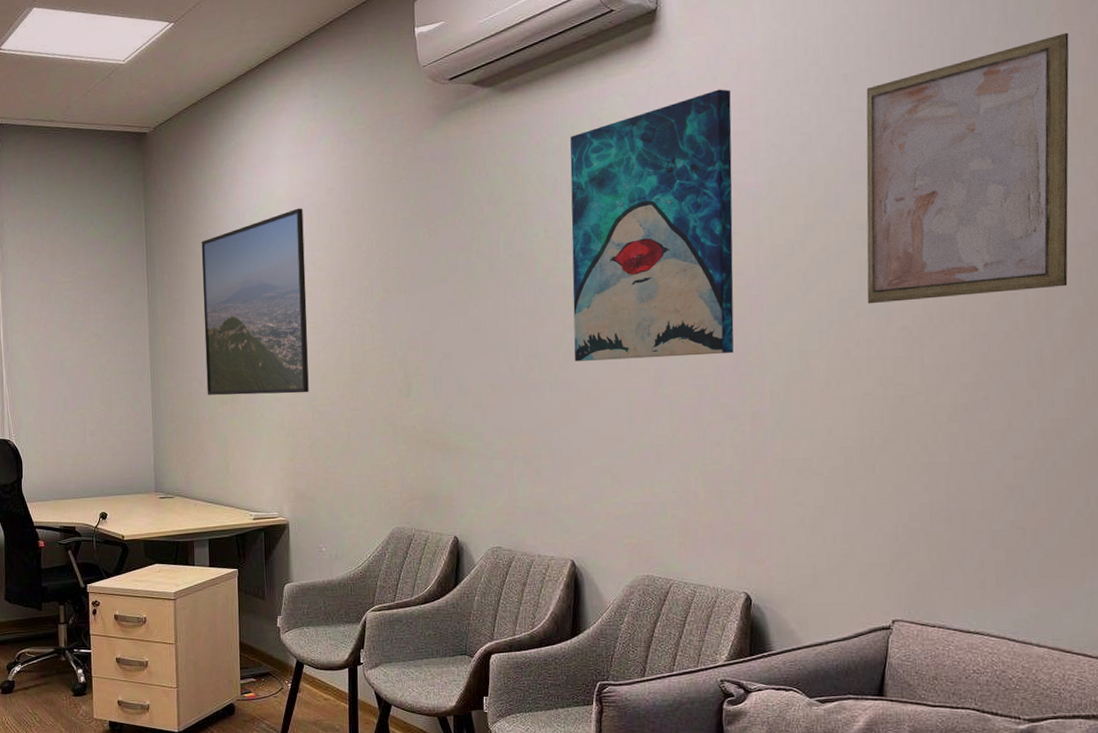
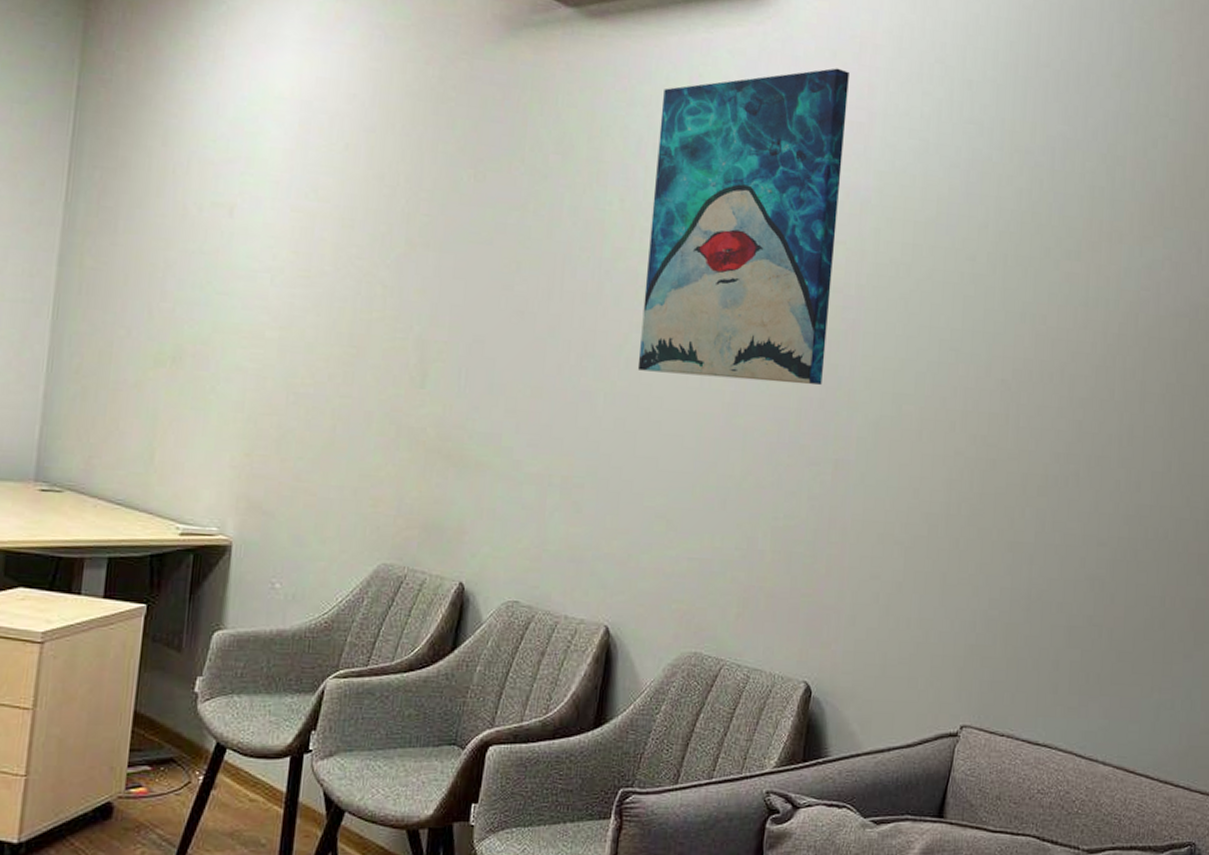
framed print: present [201,208,309,396] -> none [136,112,311,365]
wall art: present [866,32,1069,304] -> none [968,83,1185,358]

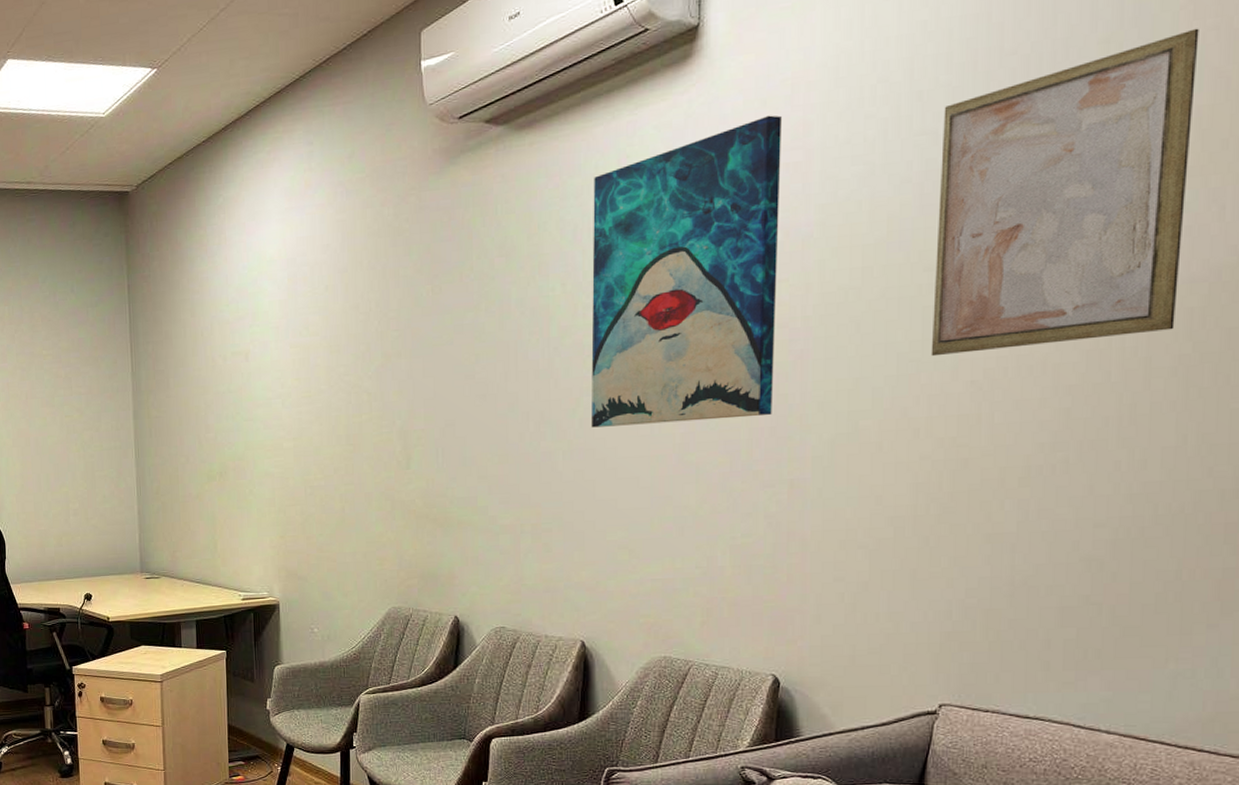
wall art: none [968,83,1185,358] -> present [931,28,1199,357]

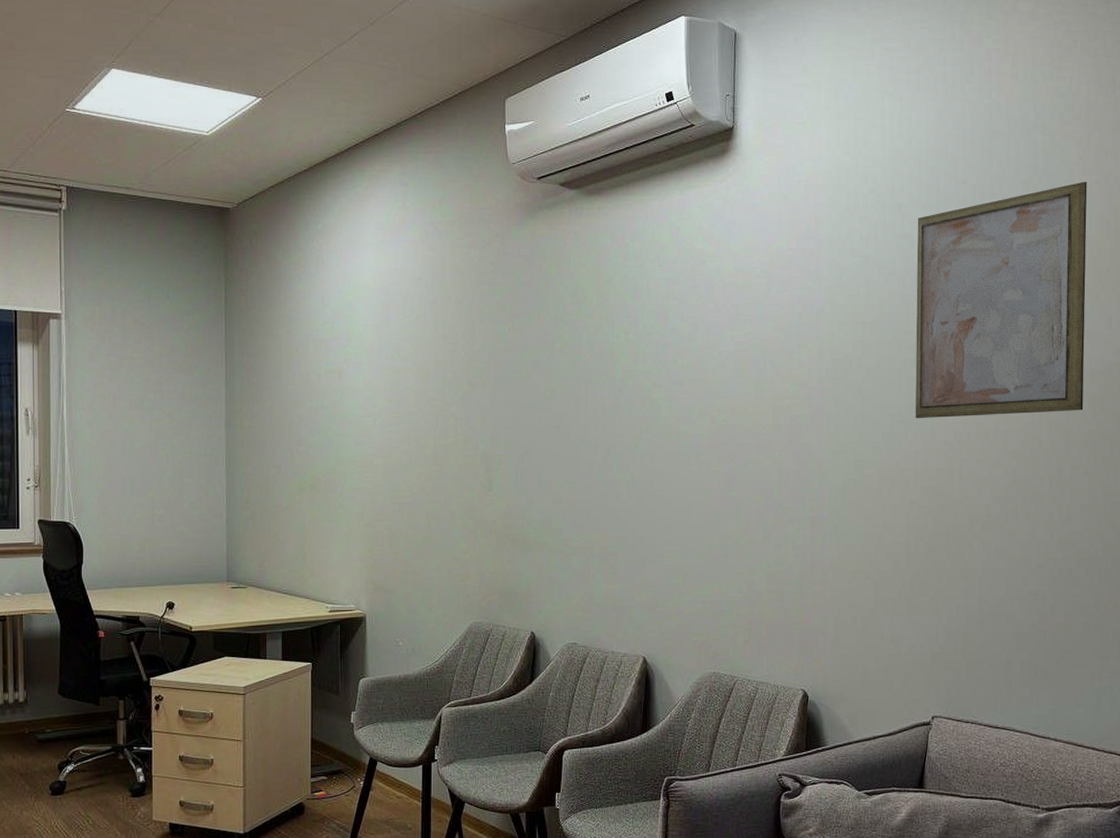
wall art: present [590,115,782,428] -> none [650,208,799,462]

